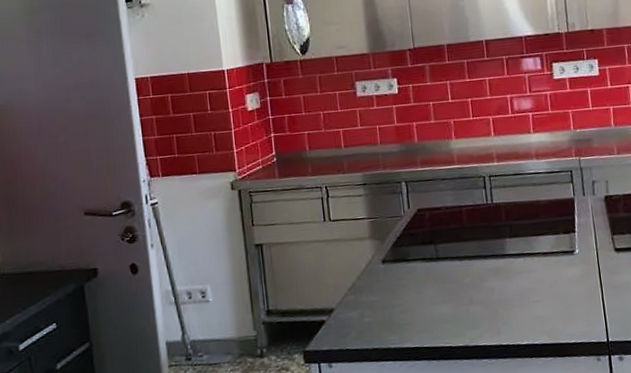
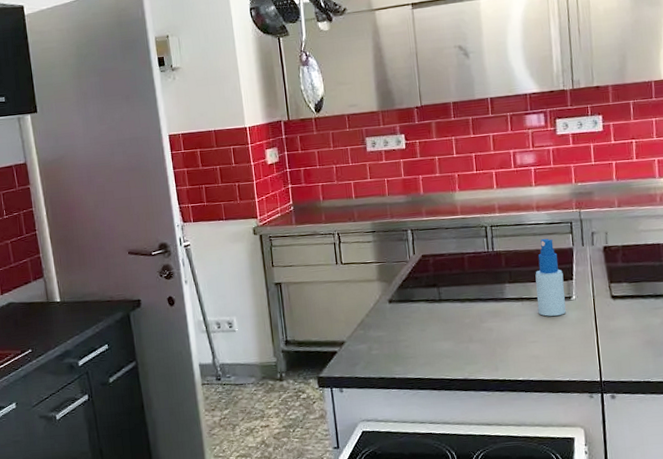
spray bottle: none [536,188,570,273] -> present [535,238,566,316]

